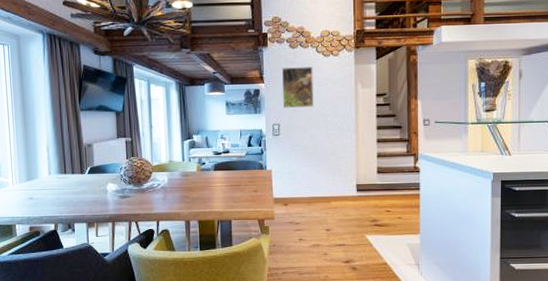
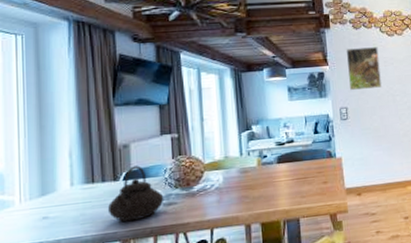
teapot: none [76,162,120,208] -> present [107,165,164,223]

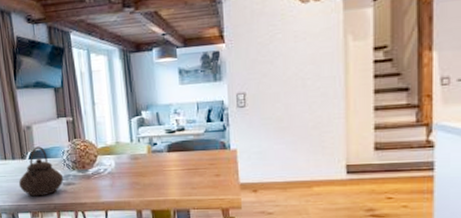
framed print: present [345,47,382,91] -> none [246,18,289,74]

